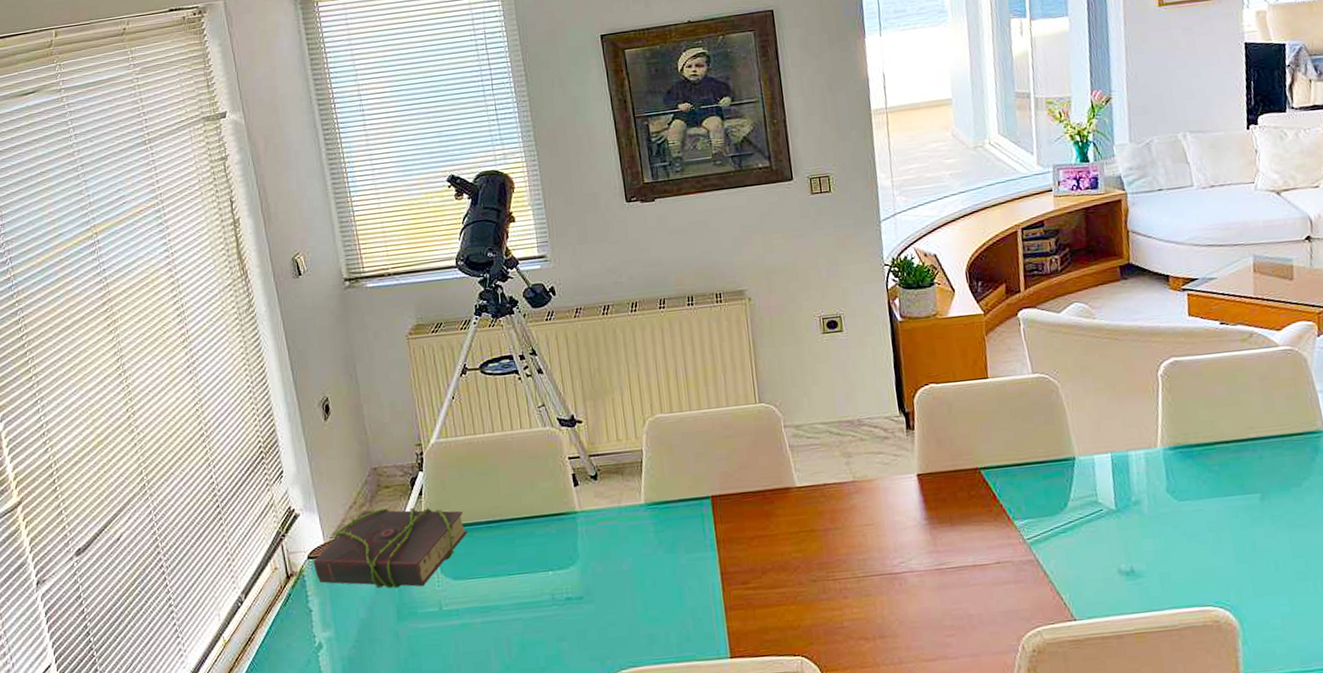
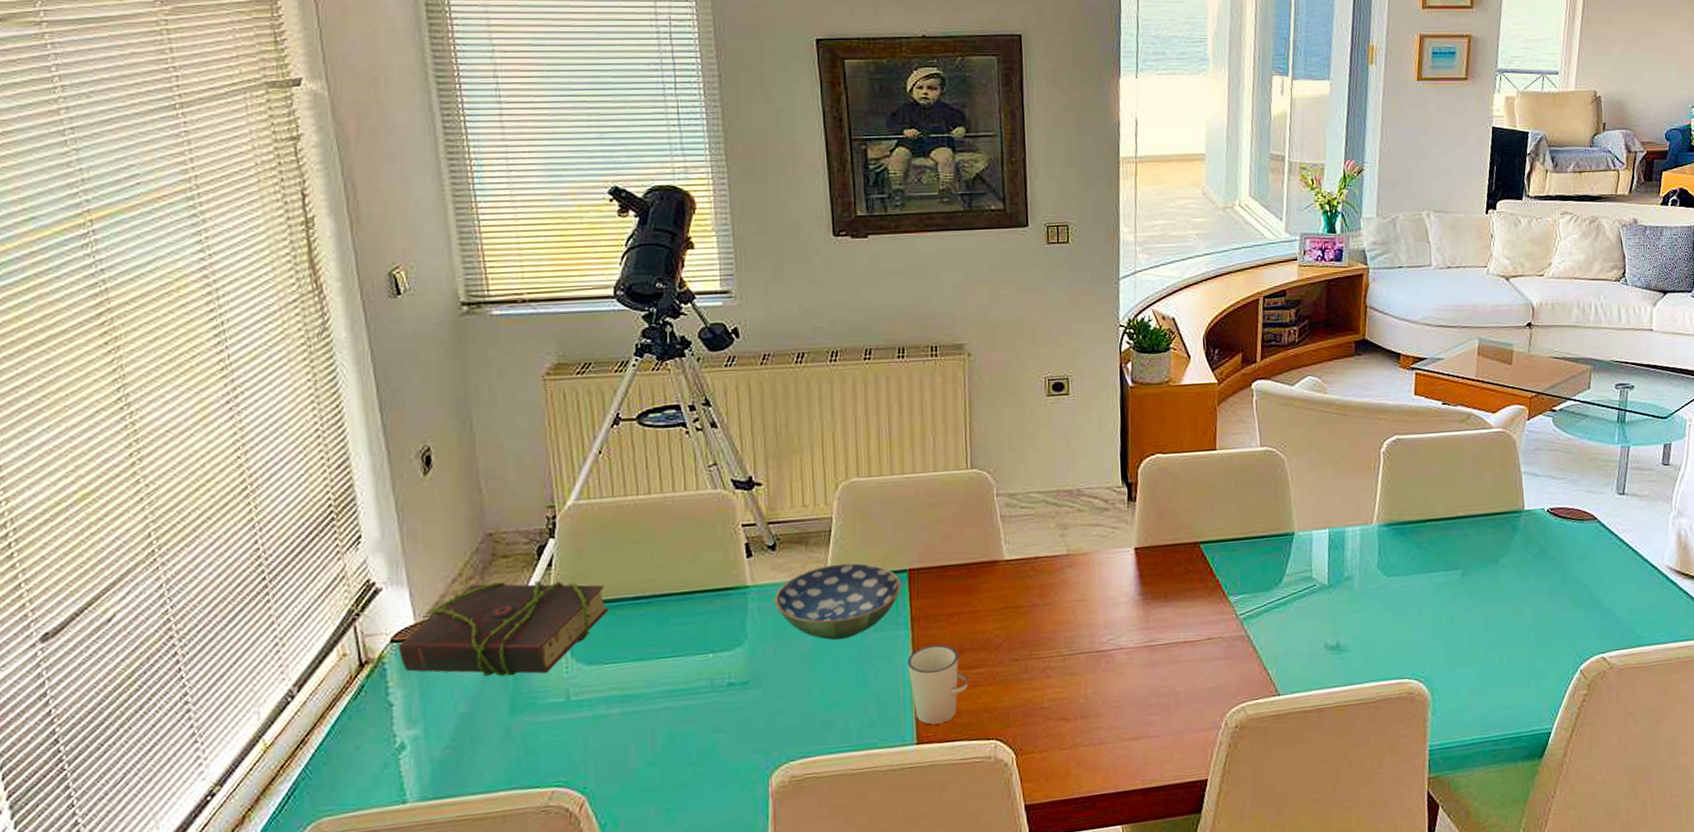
bowl: none [599,490,706,560] -> present [775,562,902,640]
cup: none [717,565,773,641] -> present [908,644,969,725]

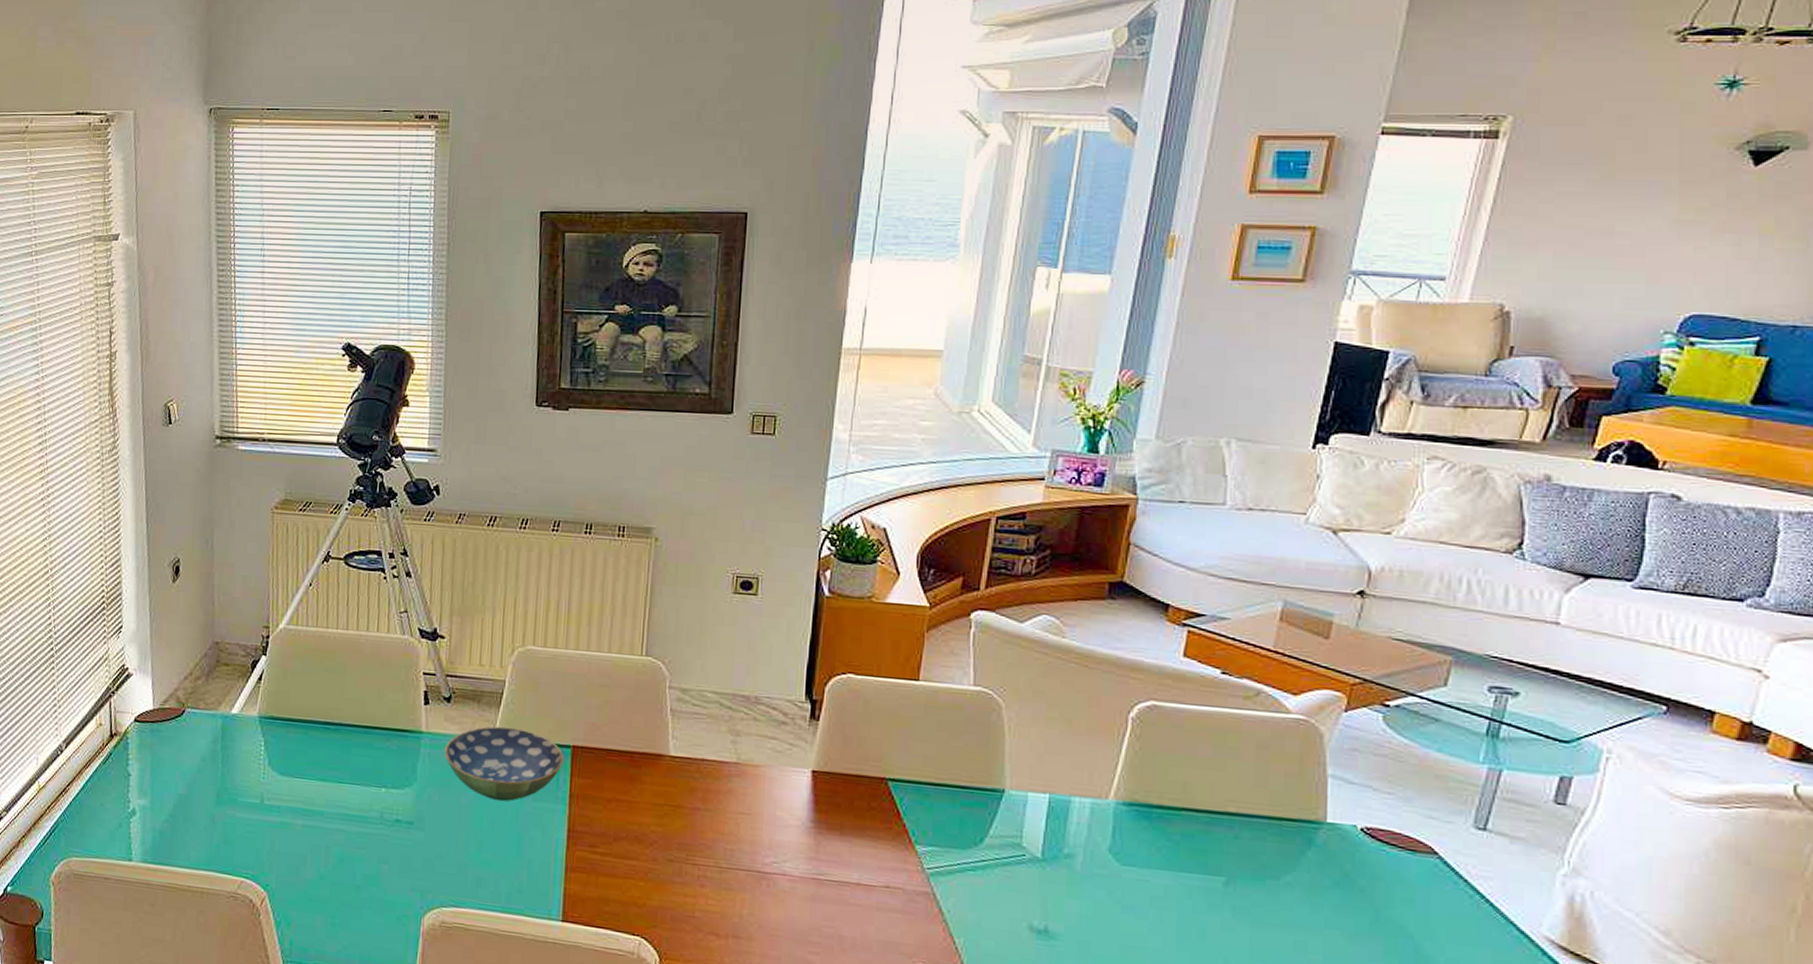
book: present [398,580,609,676] -> none [139,684,303,776]
cup: present [908,644,969,725] -> none [561,826,621,907]

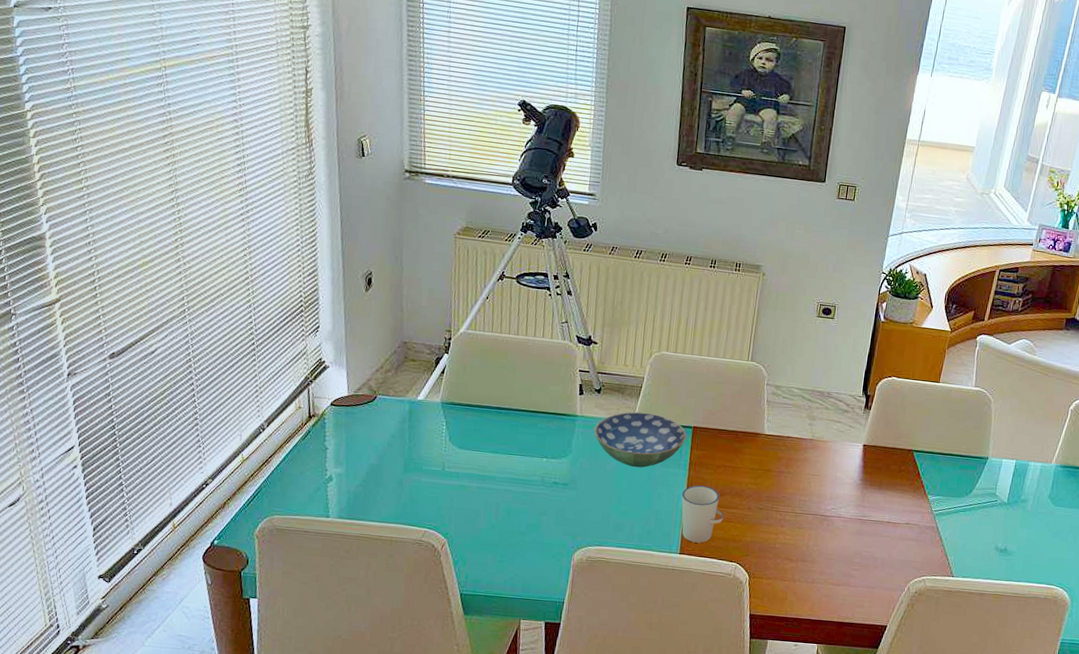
cup: none [561,826,621,907] -> present [681,485,724,543]

